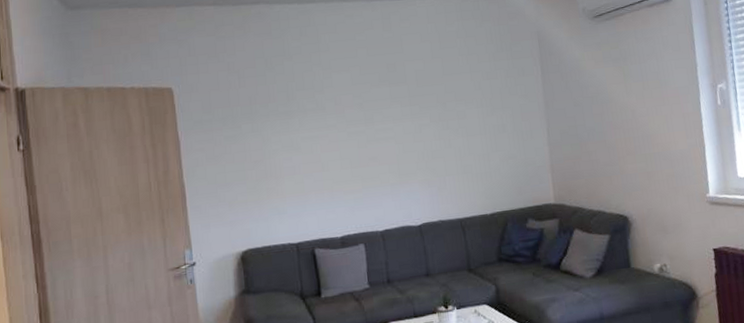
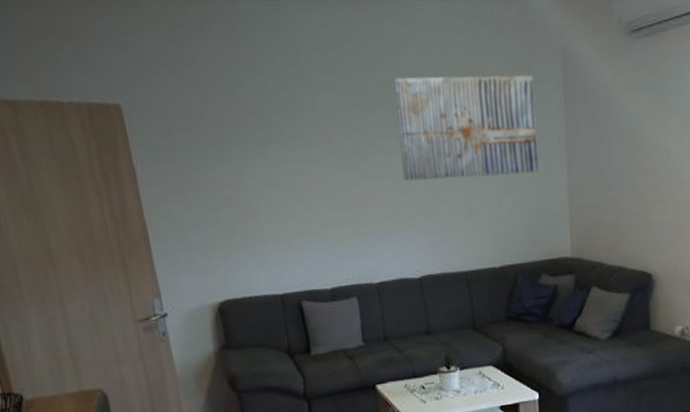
wall art: none [398,53,522,143] -> present [393,74,539,181]

